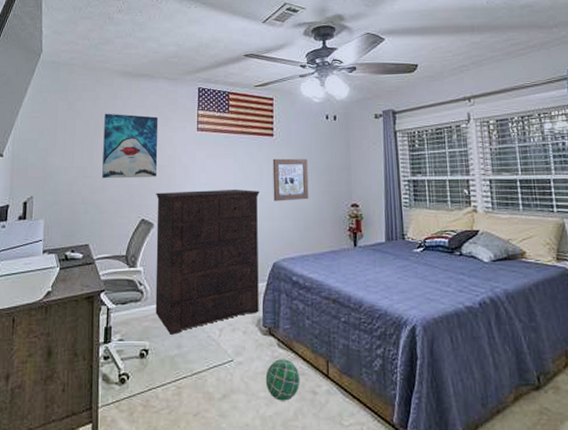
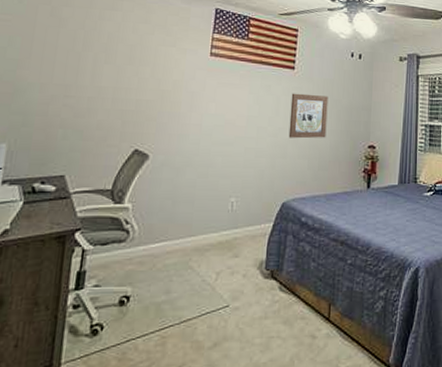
wall art: present [102,113,159,179] -> none [89,25,166,104]
dresser: present [155,190,260,335] -> none [142,120,275,279]
volleyball: present [265,359,300,401] -> none [262,303,300,347]

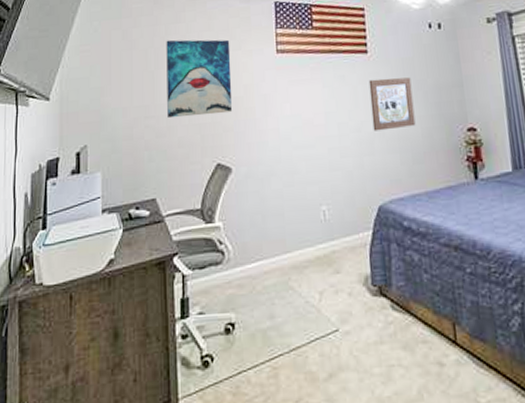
wall art: none [89,25,166,104] -> present [166,39,233,119]

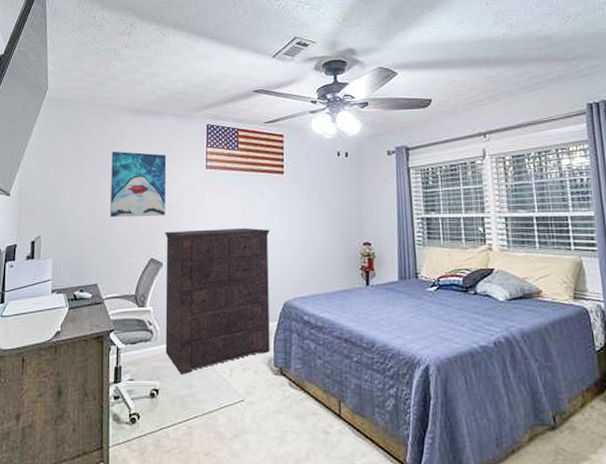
dresser: none [232,119,366,303] -> present [165,228,270,374]
wall art: present [368,77,416,131] -> none [283,196,320,240]

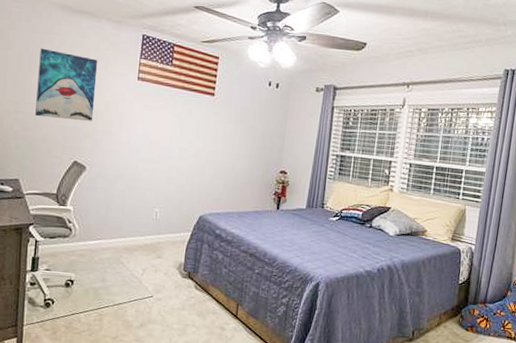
dresser: present [165,228,270,374] -> none [82,137,194,270]

